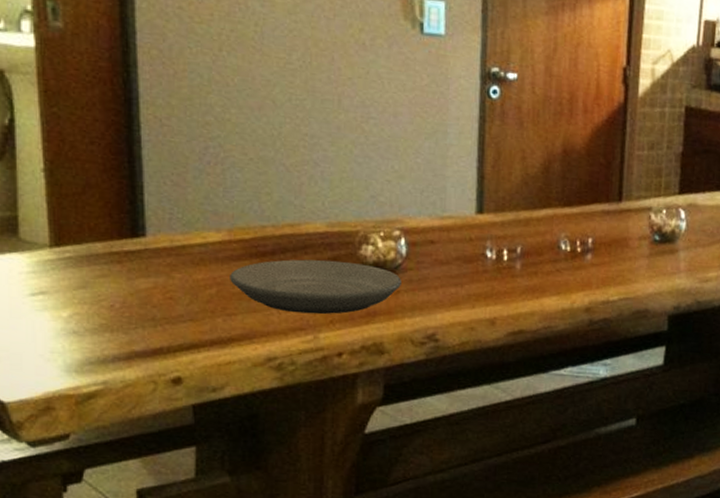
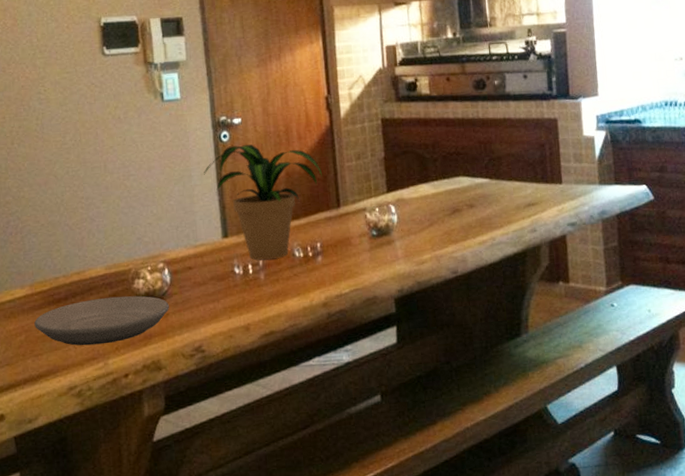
potted plant: none [463,105,606,248] -> present [204,144,322,260]

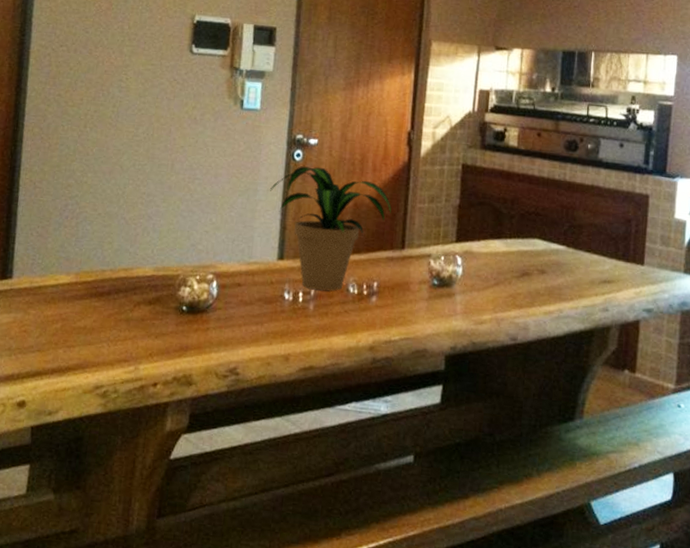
plate: present [34,295,169,346] -> none [72,299,211,348]

